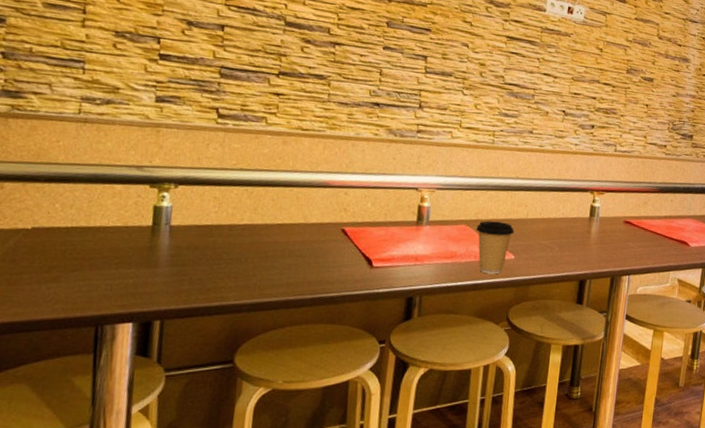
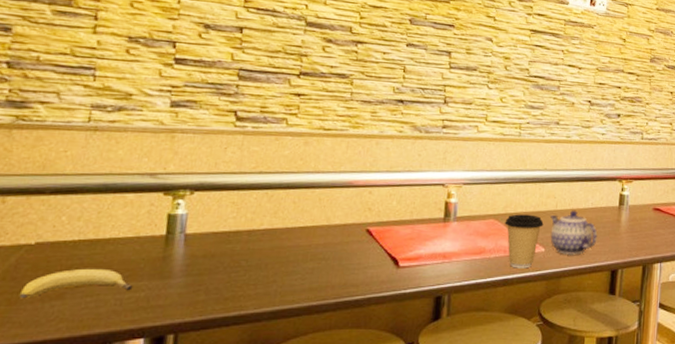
fruit: none [17,254,122,280] -> present [18,268,133,299]
teapot: none [520,219,568,264] -> present [550,210,598,256]

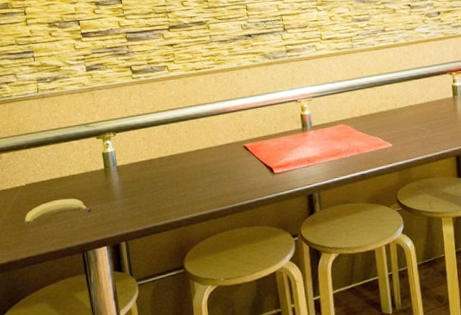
coffee cup: present [504,214,544,269] -> none [353,115,387,164]
teapot: present [550,210,598,256] -> none [392,106,438,148]

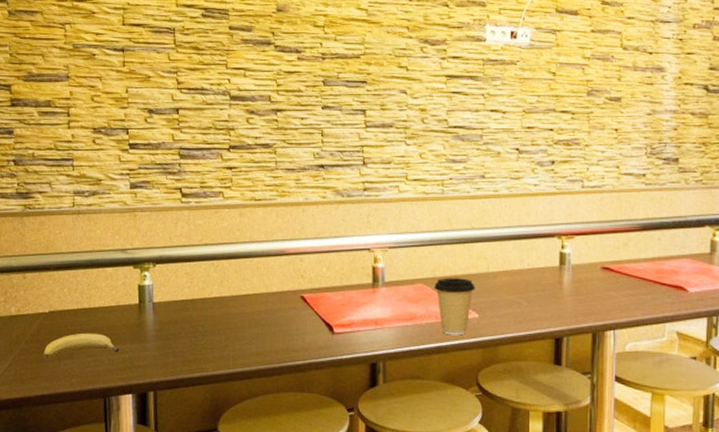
coffee cup: none [353,115,387,164] -> present [434,278,475,336]

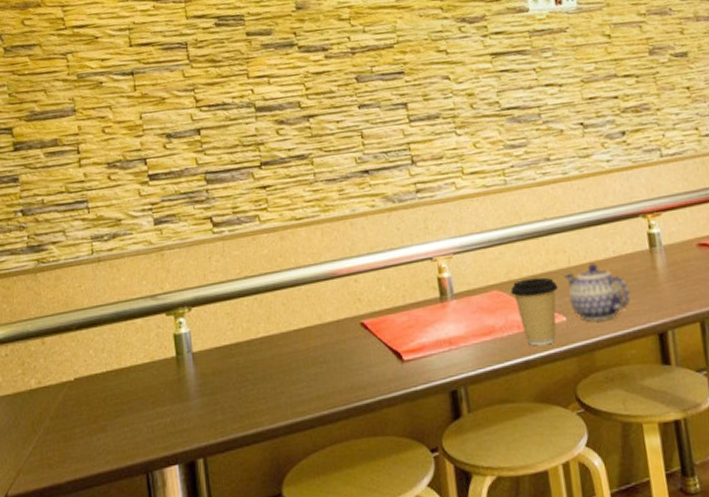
fruit: present [43,333,120,358] -> none [71,397,159,435]
teapot: none [482,272,537,322] -> present [564,263,631,322]

